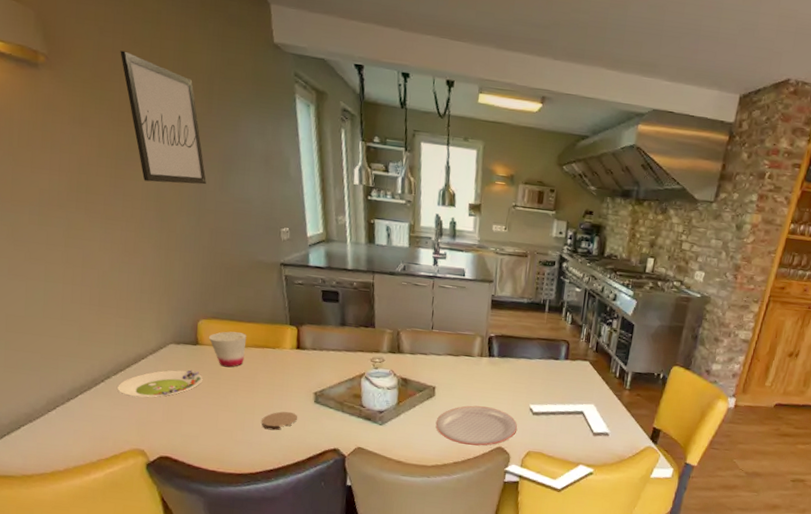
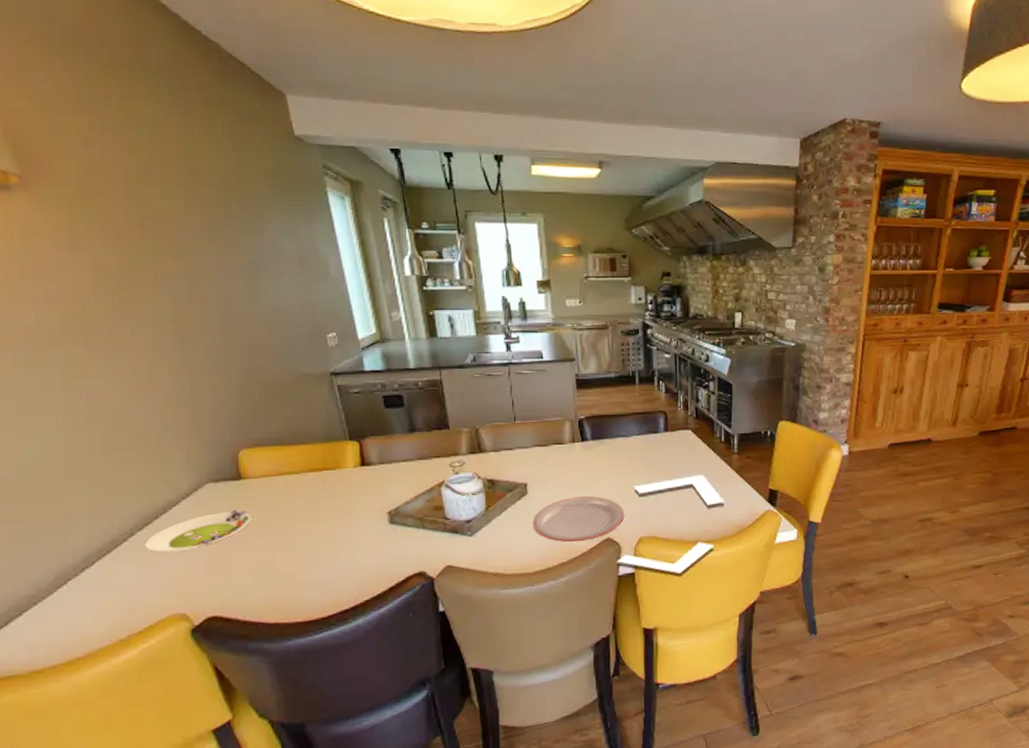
wall art: present [120,50,206,185] -> none [111,161,231,302]
cup: present [208,331,247,368] -> none [253,457,300,500]
coaster: present [261,411,298,431] -> none [328,538,372,564]

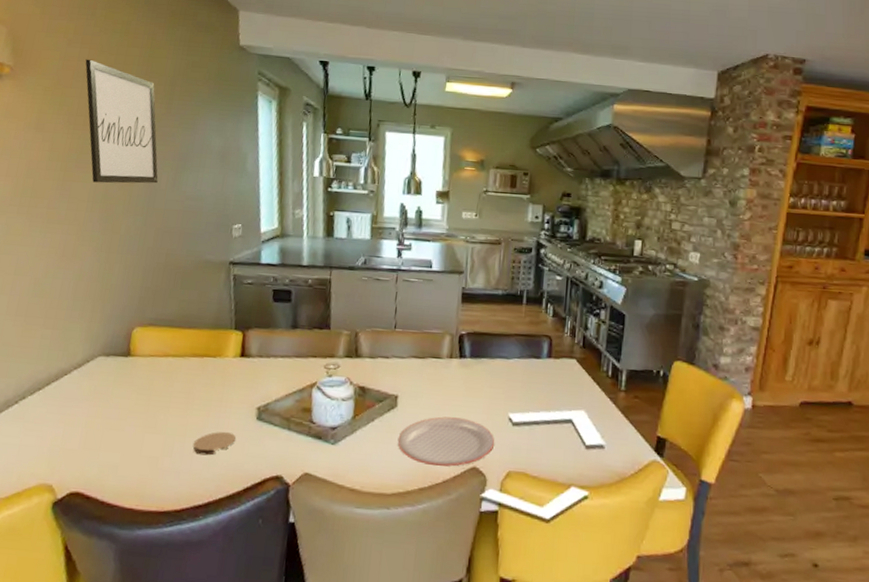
wall art: none [111,161,231,302] -> present [85,59,158,184]
salad plate: present [145,509,252,553] -> none [32,385,131,420]
coaster: none [328,538,372,564] -> present [193,431,237,456]

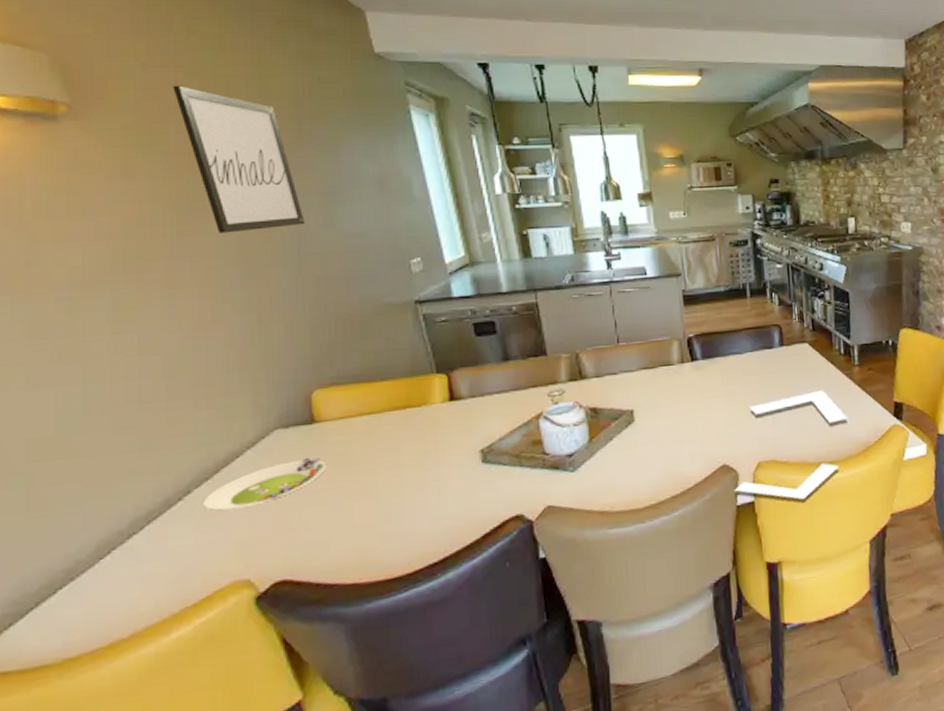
salad plate: none [32,385,131,420] -> present [203,457,326,511]
coaster: present [193,431,237,456] -> none [413,481,463,512]
plate: present [397,416,495,467] -> none [641,419,741,472]

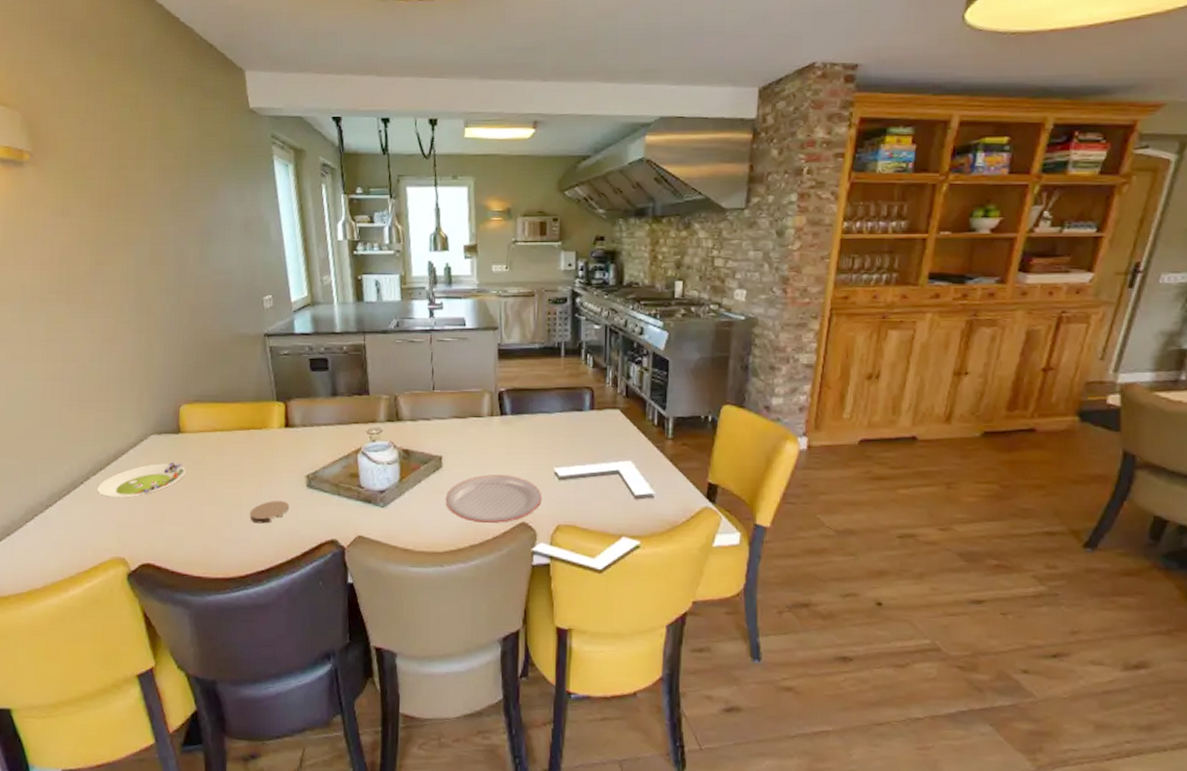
wall art: present [173,85,305,234] -> none [100,138,186,264]
coaster: none [413,481,463,512] -> present [249,500,290,524]
plate: none [641,419,741,472] -> present [445,474,542,524]

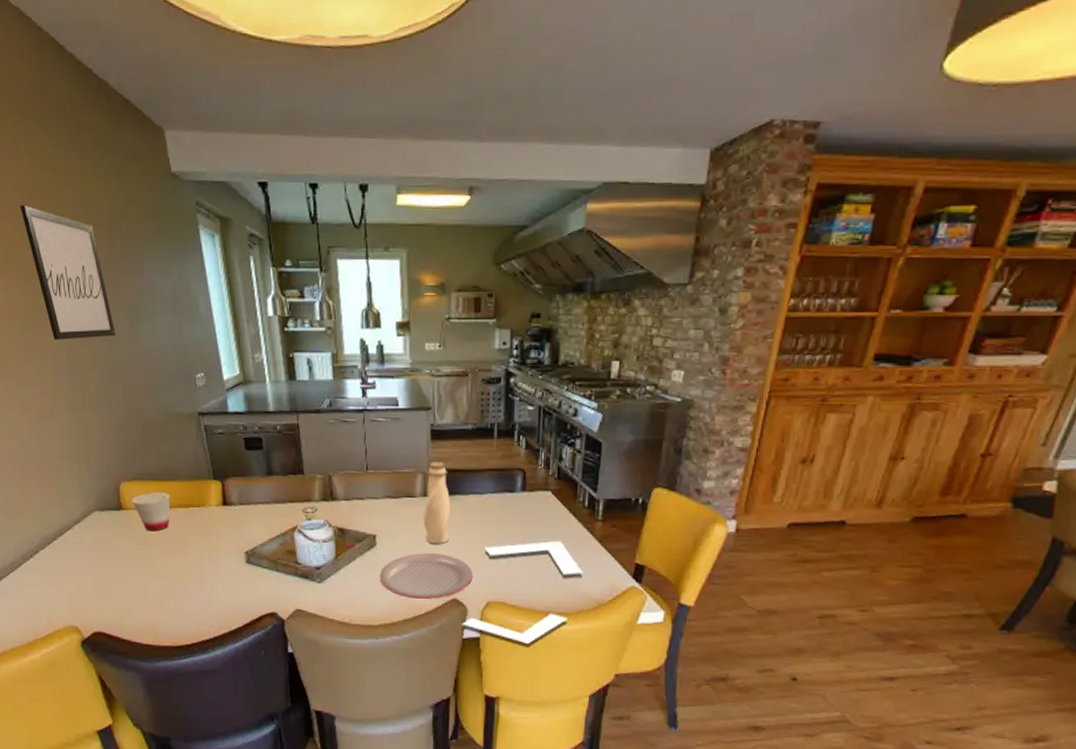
salad plate: present [97,462,186,498] -> none [46,537,130,571]
wall art: none [100,138,186,264] -> present [20,205,116,340]
cup: none [191,415,231,455] -> present [131,492,170,532]
coaster: present [249,500,290,524] -> none [192,574,231,597]
water bottle: none [491,381,519,466] -> present [423,462,451,545]

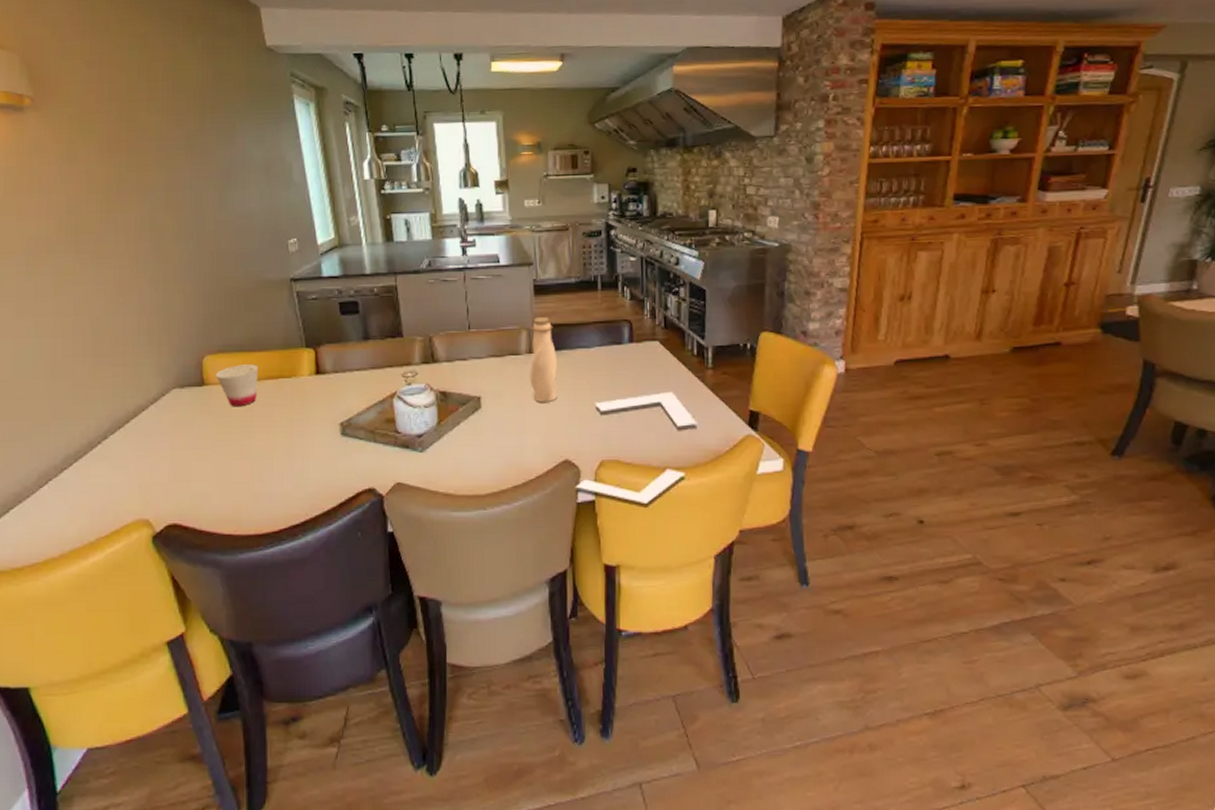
wall art: present [20,205,116,340] -> none [107,80,204,211]
plate: present [379,553,473,600] -> none [486,413,585,463]

